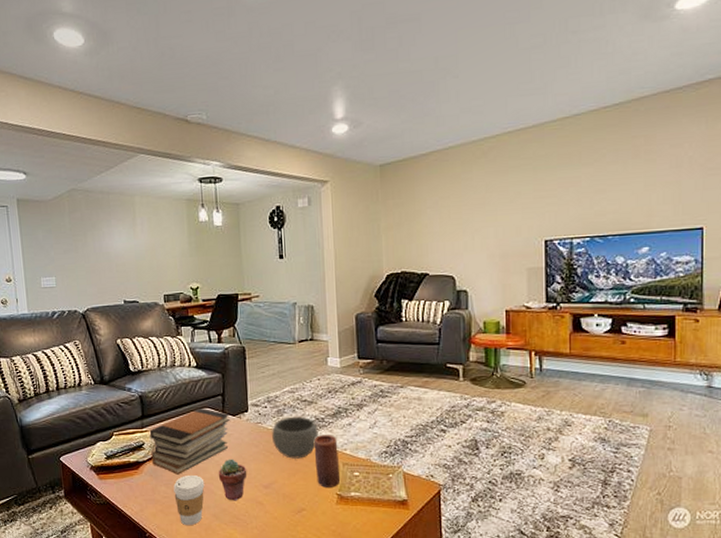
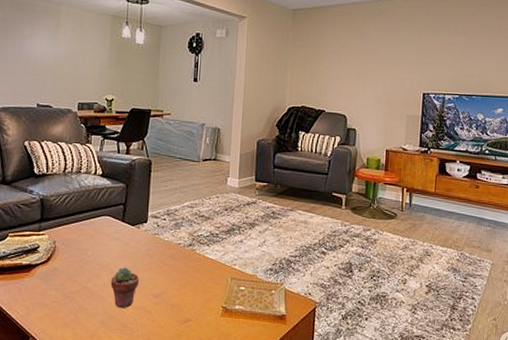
book stack: present [149,407,231,475] -> none [44,215,130,280]
coffee cup: present [173,475,205,526] -> none [63,281,96,332]
bowl: present [272,416,319,459] -> none [167,230,212,271]
candle: present [313,435,341,487] -> none [205,250,229,300]

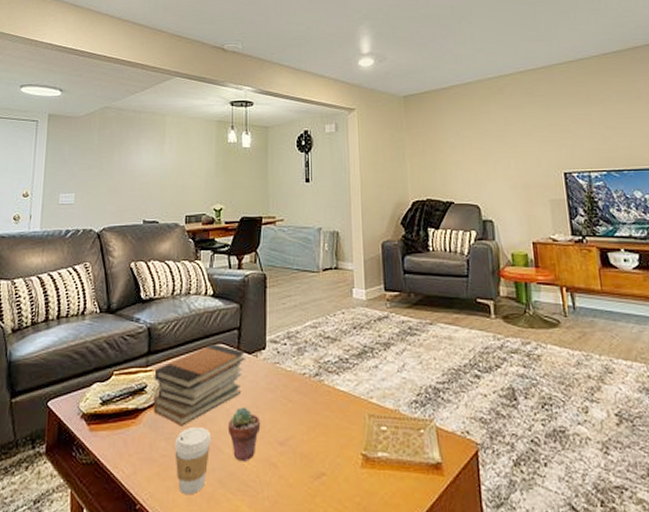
book stack: none [44,215,130,280] -> present [153,343,246,426]
coffee cup: none [63,281,96,332] -> present [175,428,211,495]

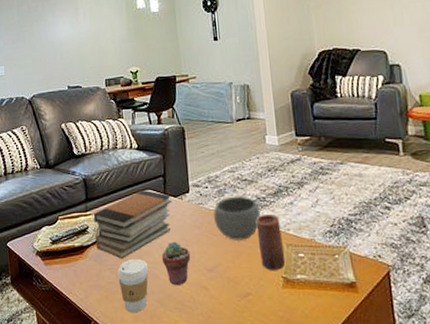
bowl: none [291,356,342,408] -> present [213,196,261,240]
candle: none [336,379,366,445] -> present [256,214,286,270]

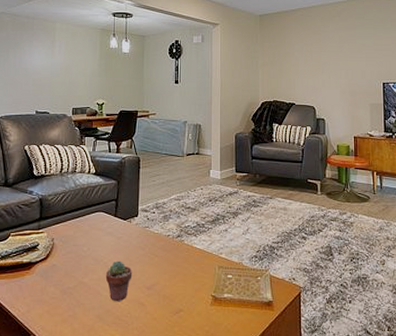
book stack: present [93,189,173,259] -> none [44,211,122,275]
coffee cup: present [117,259,149,313] -> none [62,277,92,327]
bowl: present [213,196,261,240] -> none [158,222,199,261]
candle: present [256,214,286,270] -> none [194,240,216,289]

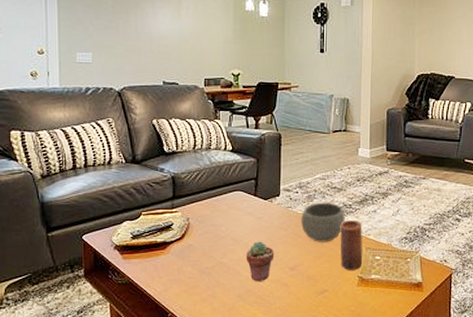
bowl: none [158,222,199,261] -> present [301,202,345,242]
candle: none [194,240,216,289] -> present [340,221,363,270]

